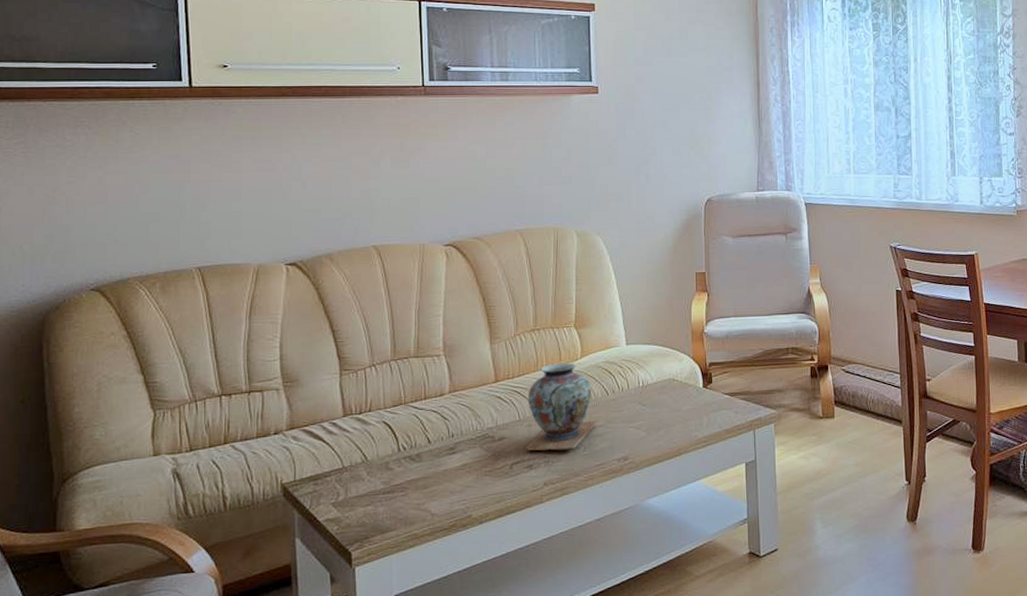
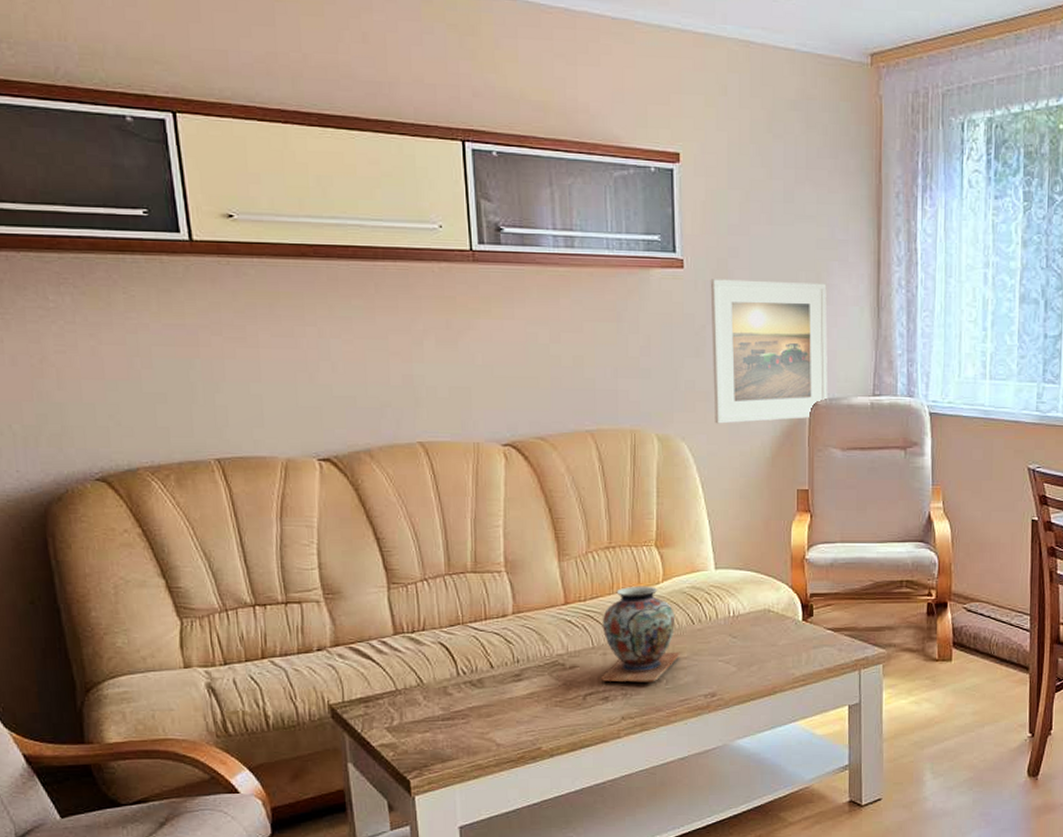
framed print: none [620,101,720,220] -> present [710,279,828,424]

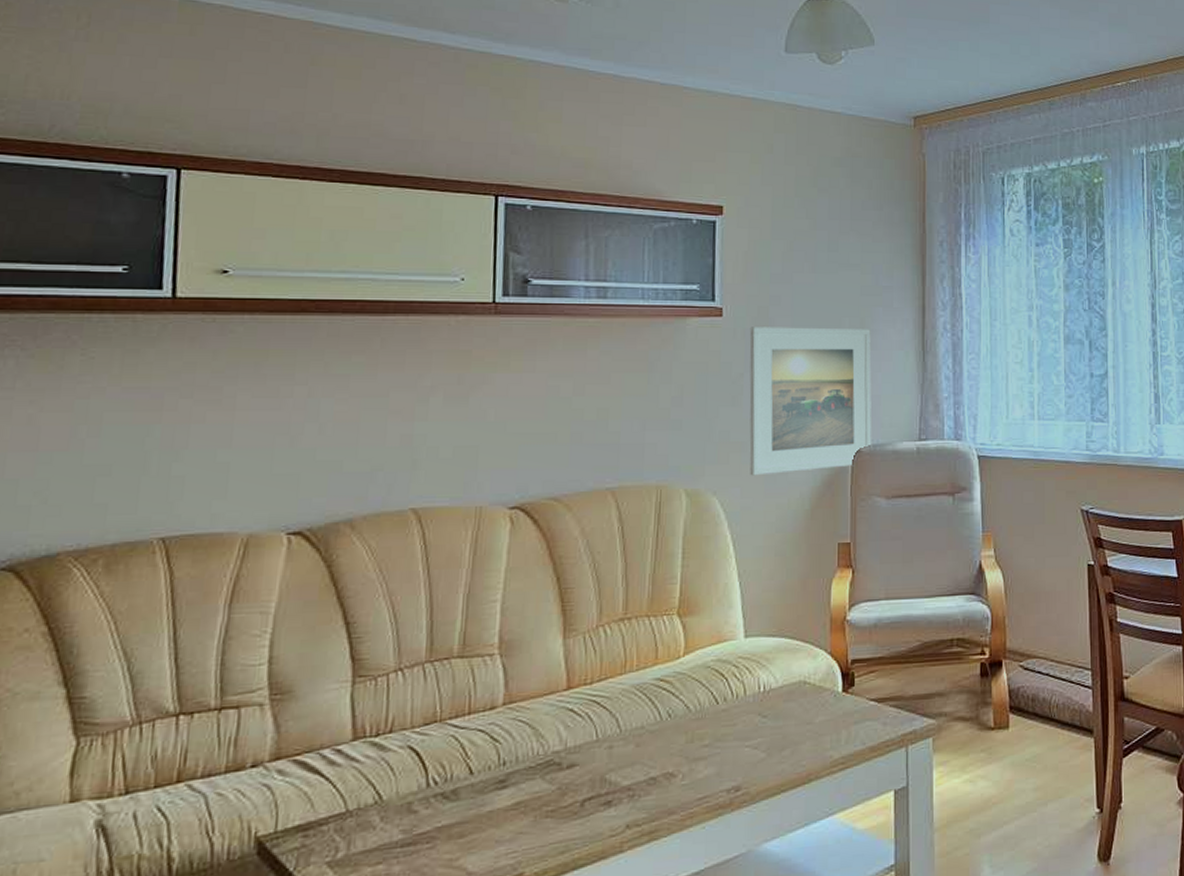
decorative vase: present [600,586,681,683] -> none [603,661,702,782]

